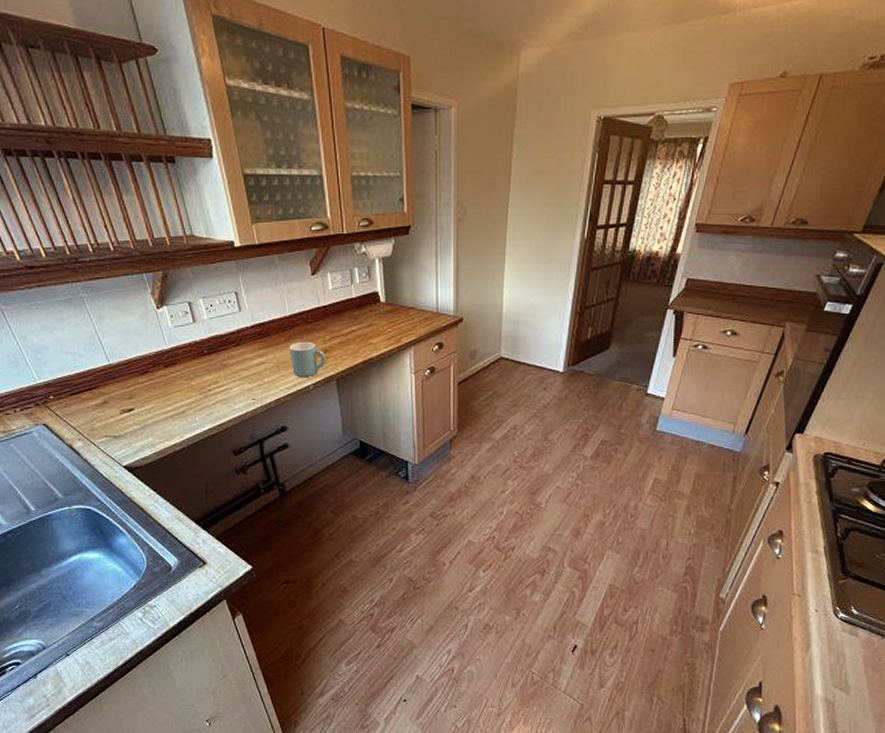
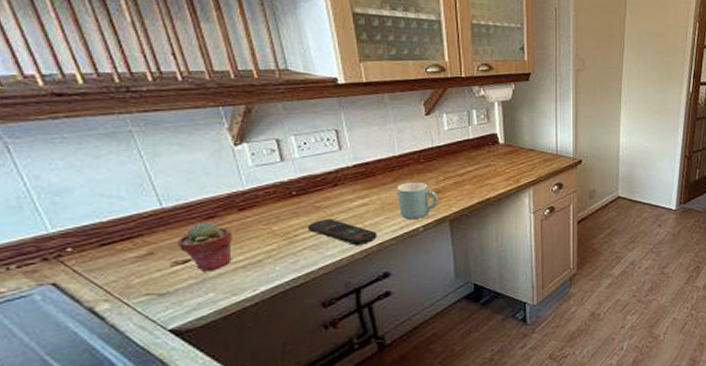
potted succulent: none [122,378,163,419] -> present [176,223,233,272]
remote control: none [217,375,275,401] -> present [307,218,377,246]

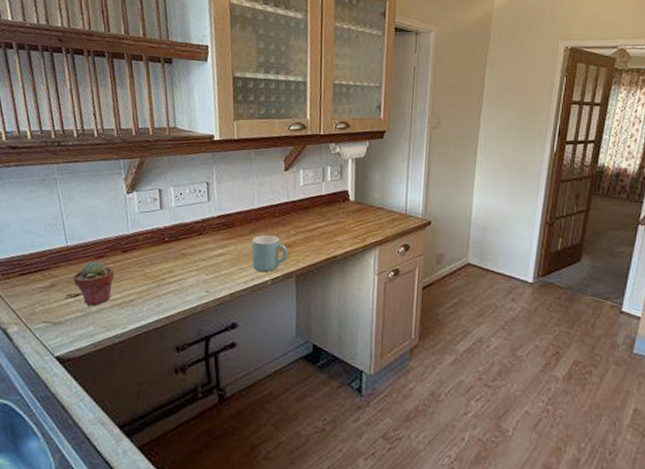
remote control: present [307,218,377,246] -> none [173,265,231,294]

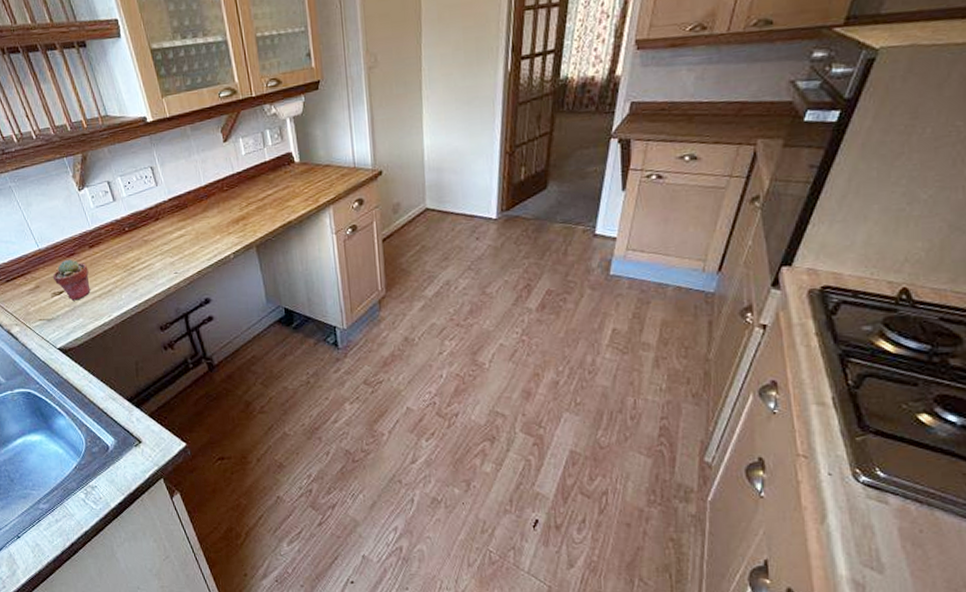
mug: present [251,234,288,273] -> none [206,210,244,248]

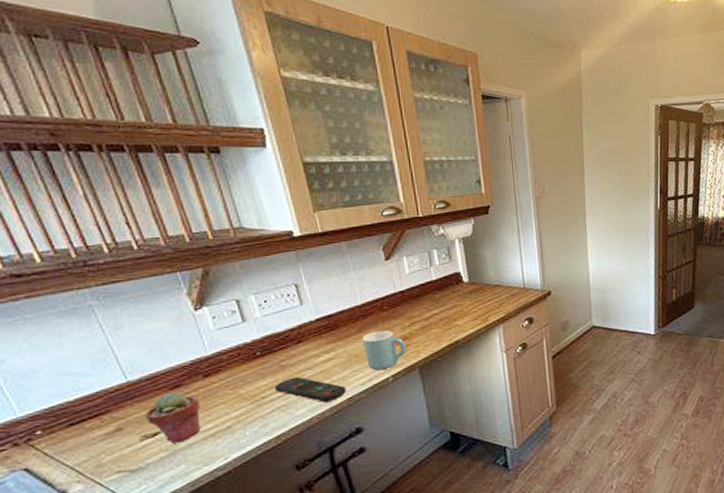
remote control: none [140,250,196,275] -> present [274,376,346,403]
mug: none [206,210,244,248] -> present [362,330,406,371]

